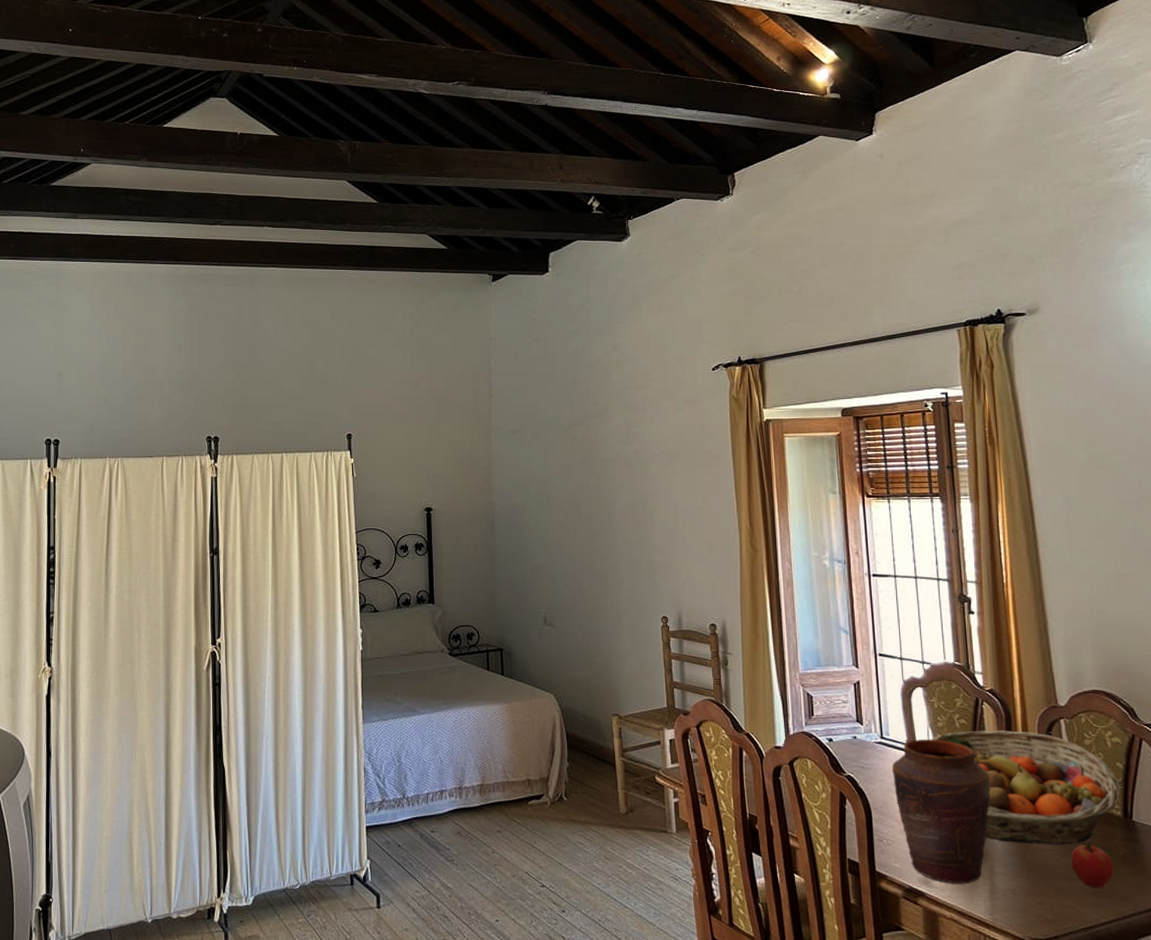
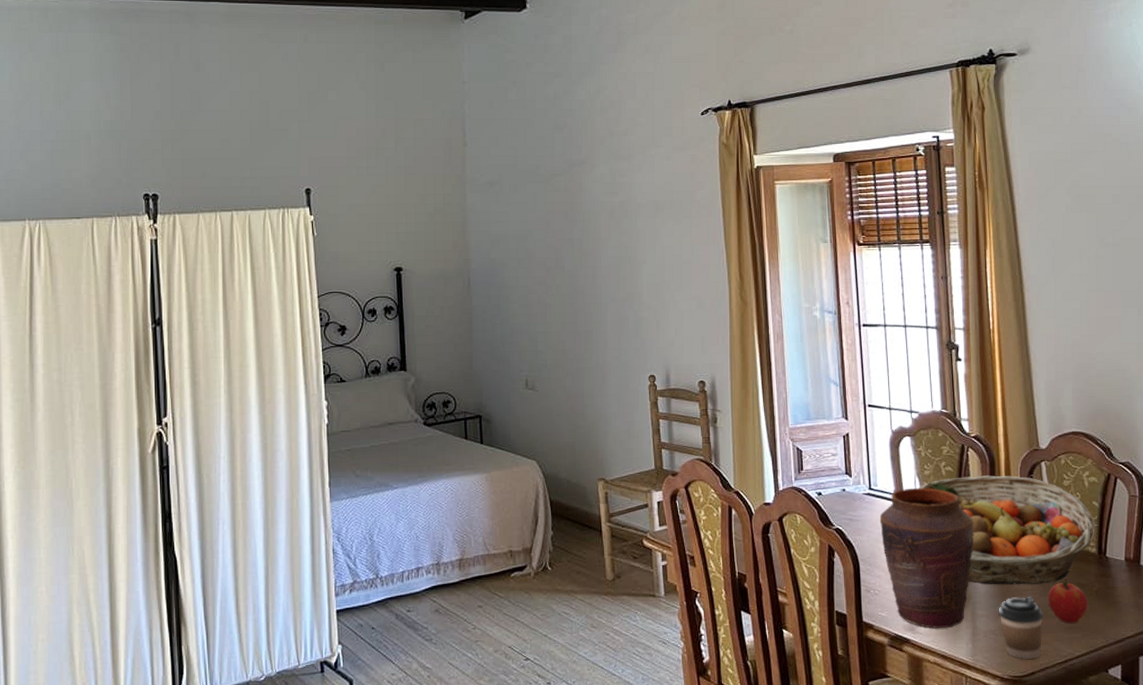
coffee cup: none [1017,857,1066,923] -> present [998,596,1043,660]

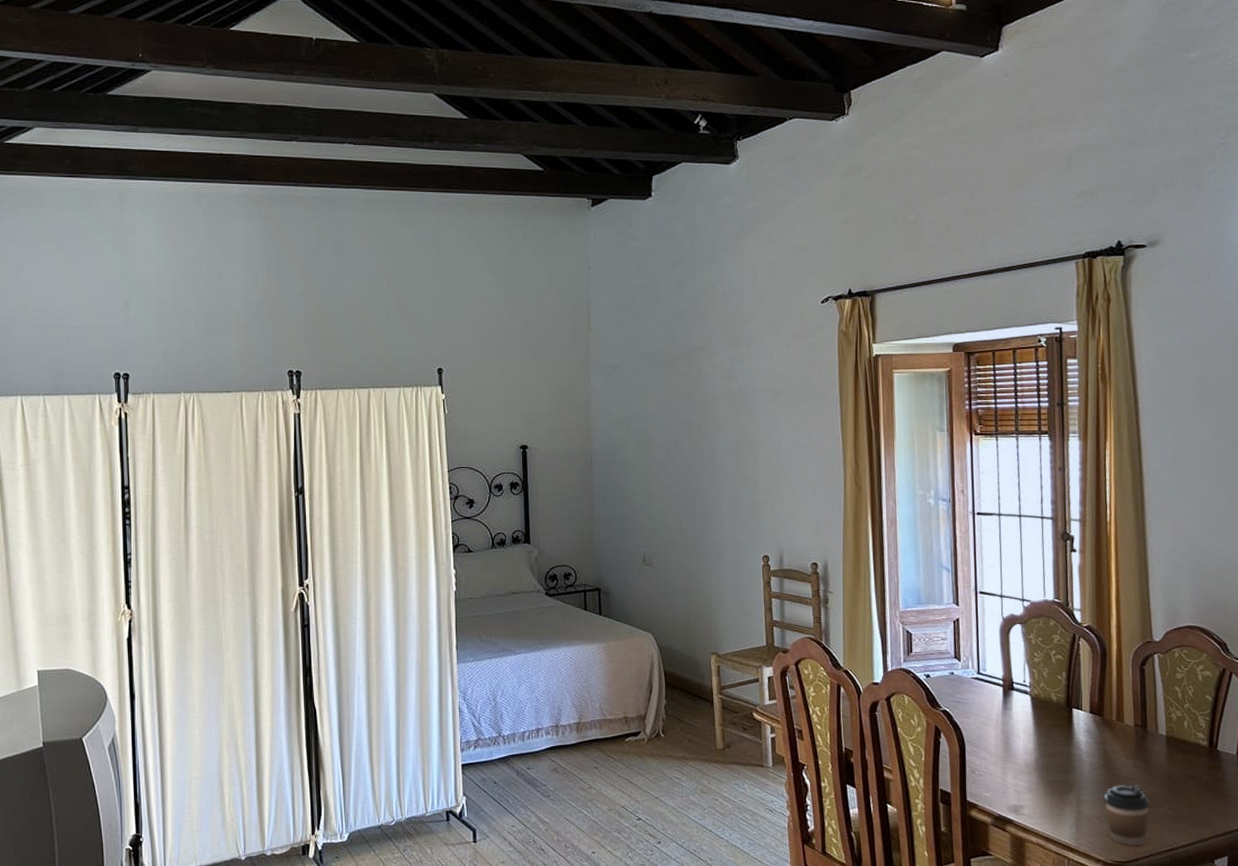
vase: present [879,487,974,629] -> none [987,674,1082,812]
fruit basket: present [918,475,1096,585] -> none [1027,665,1208,773]
apple: present [1048,577,1088,624] -> none [1155,768,1197,814]

